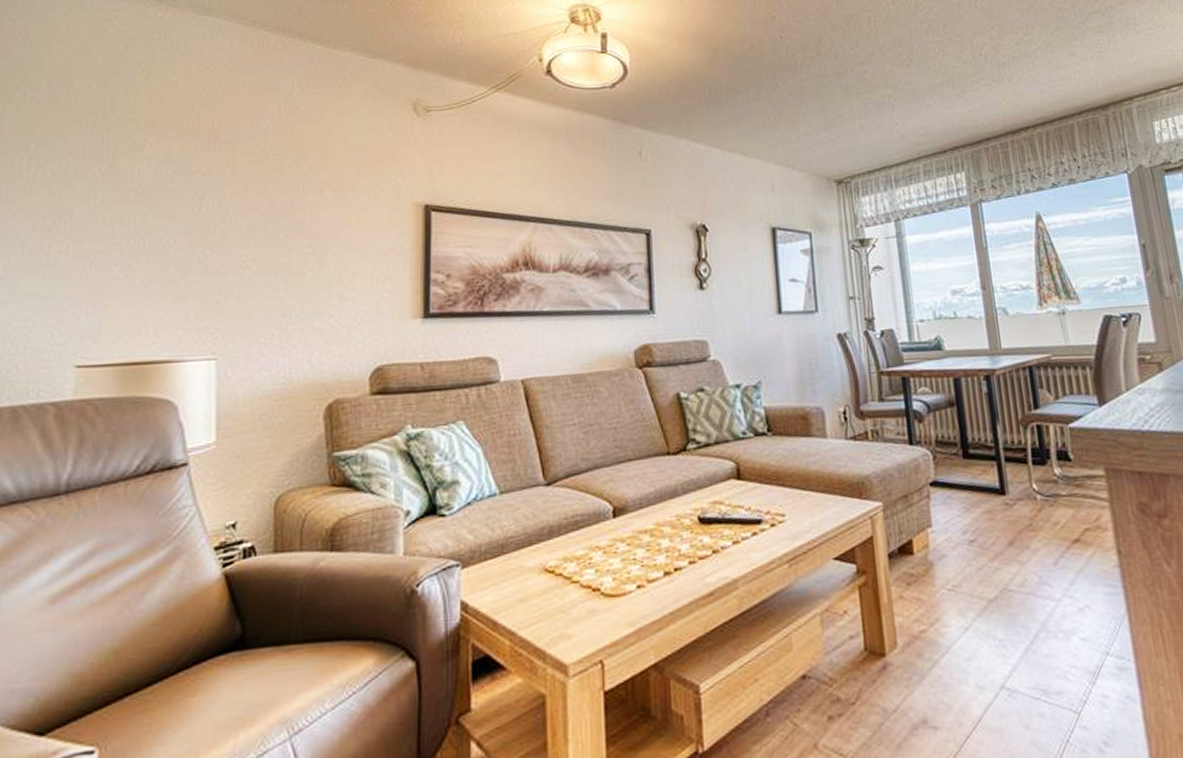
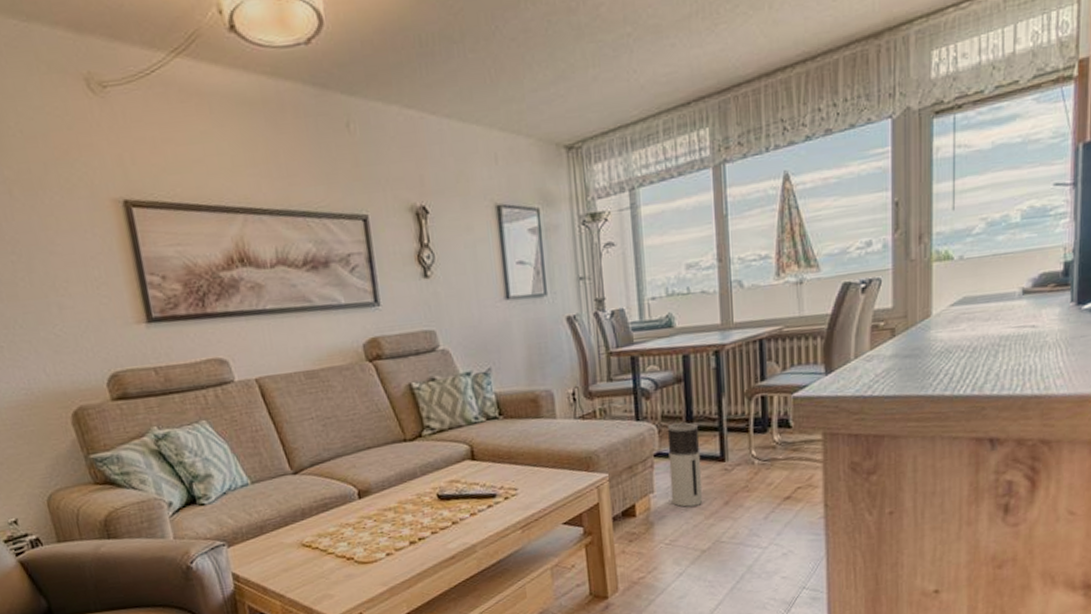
air purifier: none [941,449,986,546] -> present [667,422,703,507]

